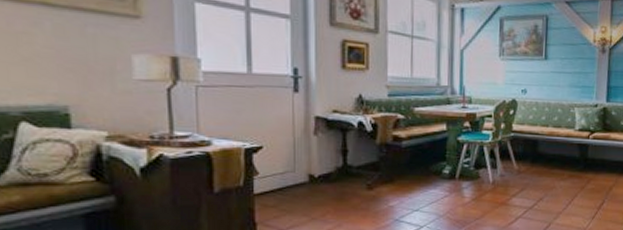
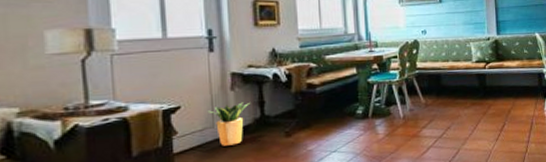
potted plant: none [289,148,334,192] -> present [207,102,251,146]

